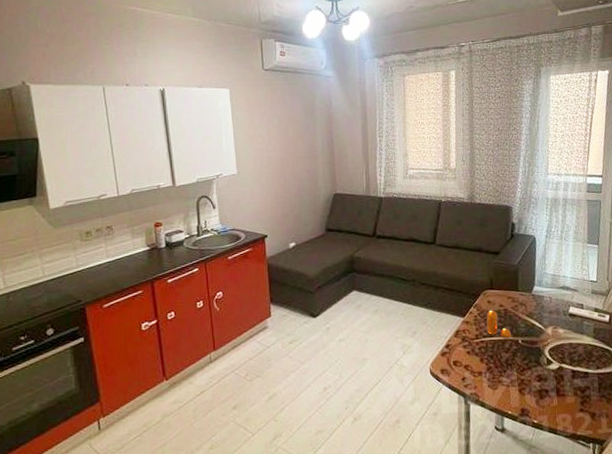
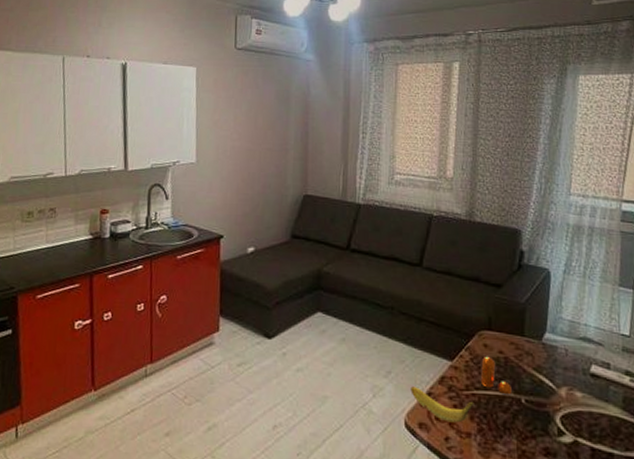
banana: none [433,341,483,366] -> present [410,386,475,423]

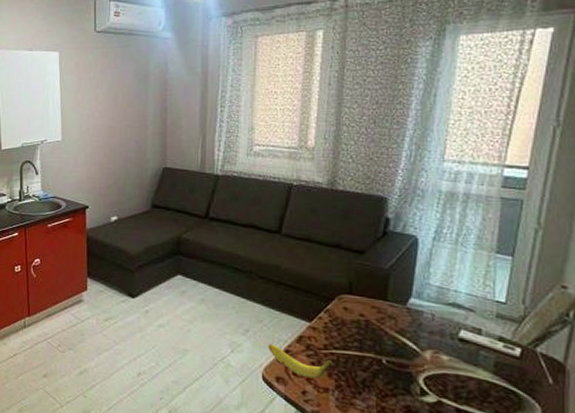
pepper shaker: present [480,356,512,395] -> none [339,318,372,356]

